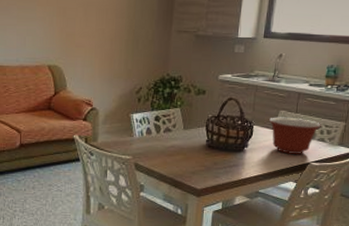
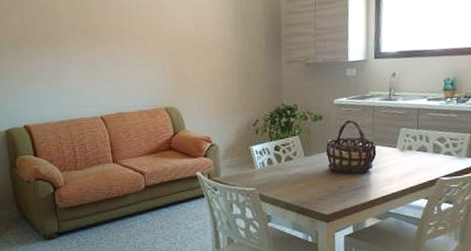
mixing bowl: present [269,117,321,154] -> none [391,134,446,171]

